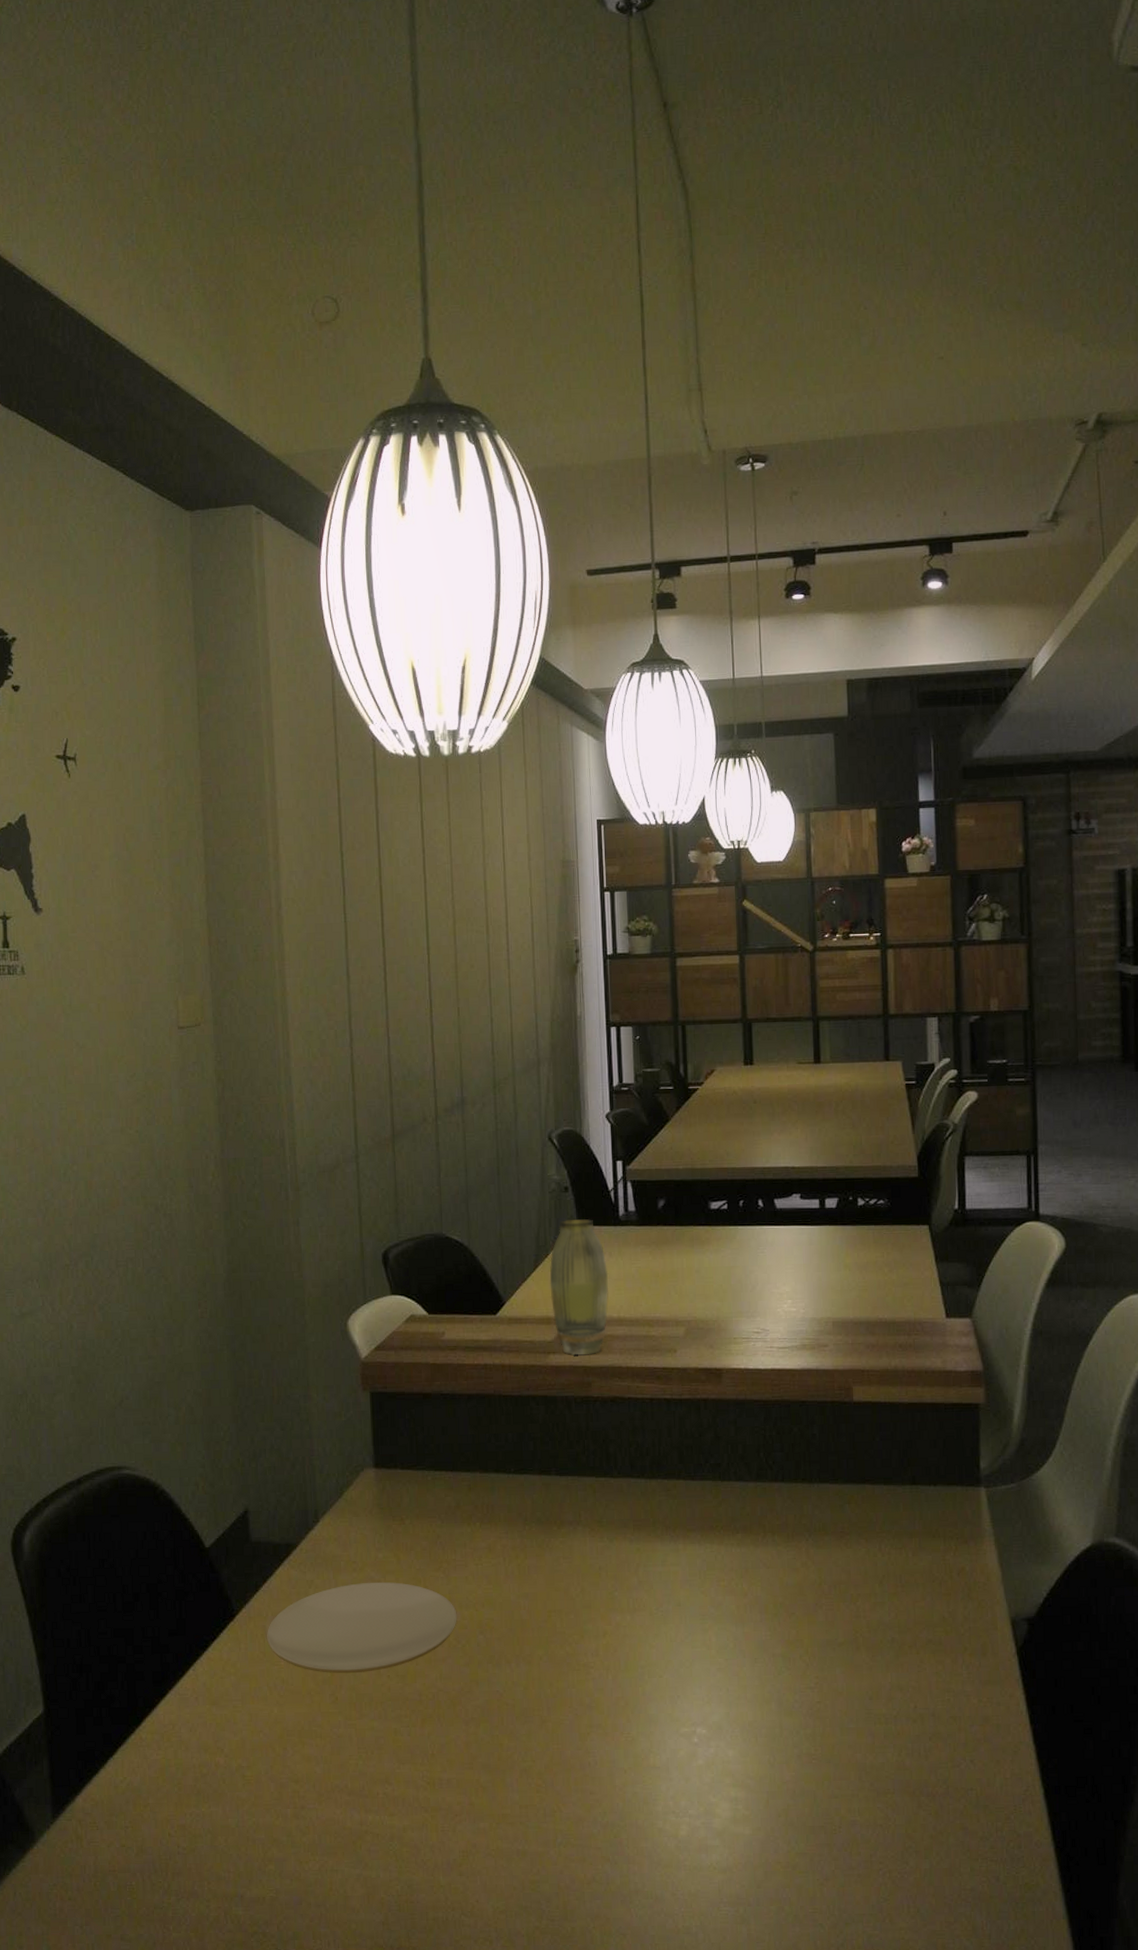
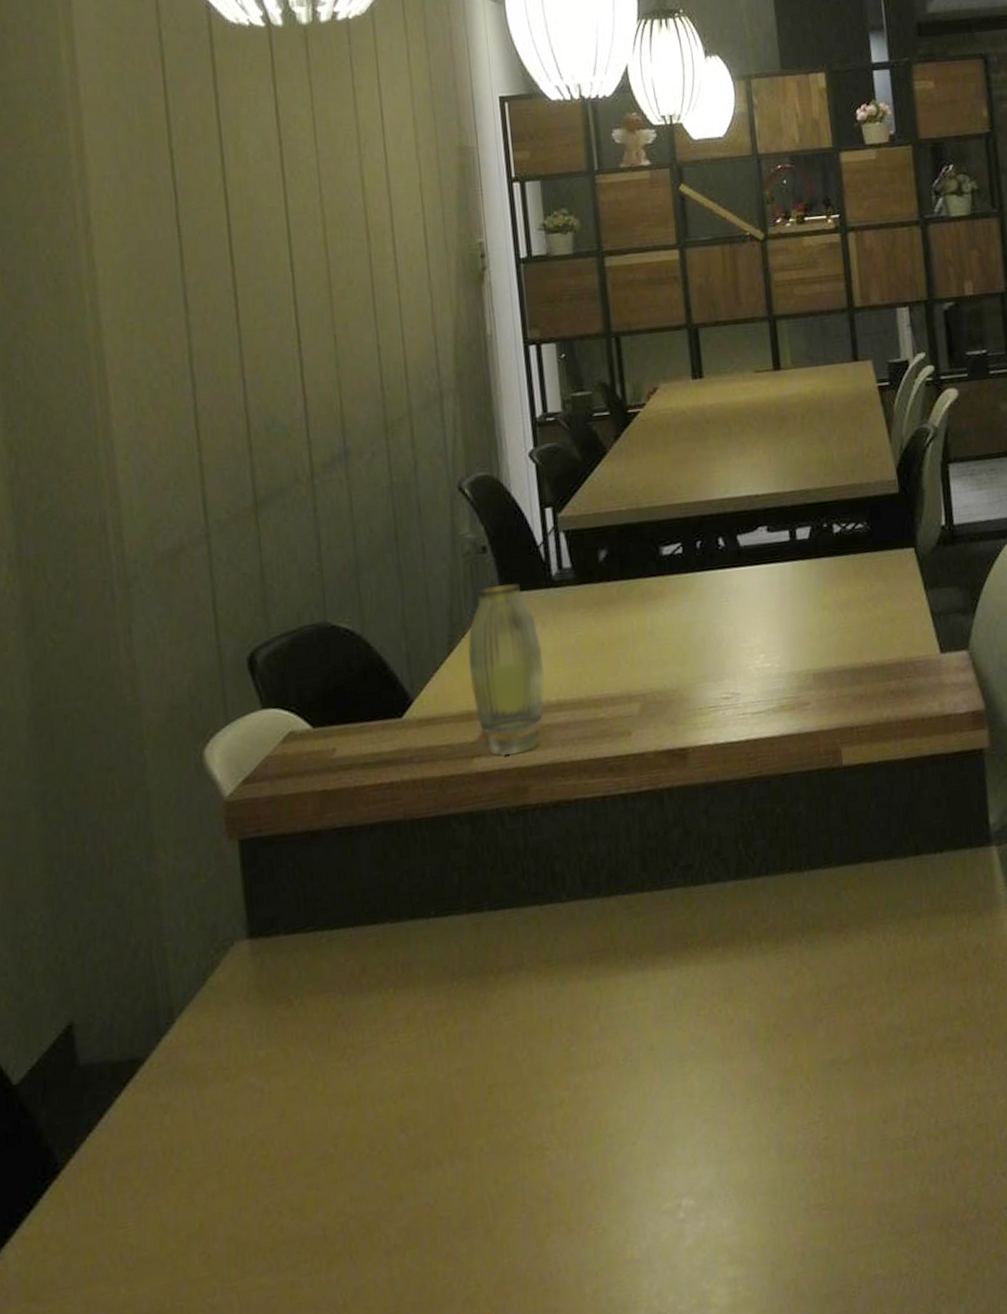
plate: present [267,1581,457,1674] -> none [106,1084,370,1227]

